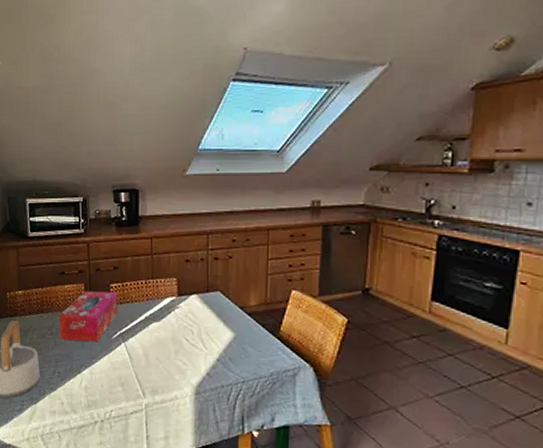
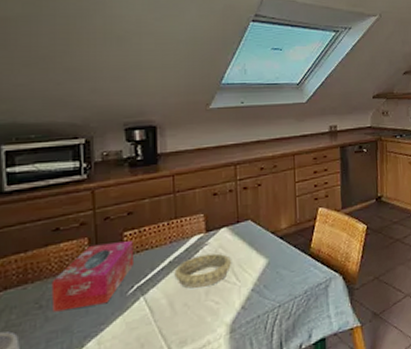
decorative bowl: none [149,316,200,348] -> present [174,253,232,290]

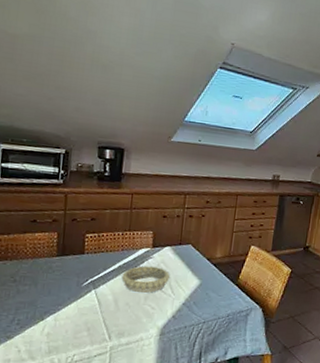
tissue box: present [51,241,135,312] -> none [24,239,92,290]

